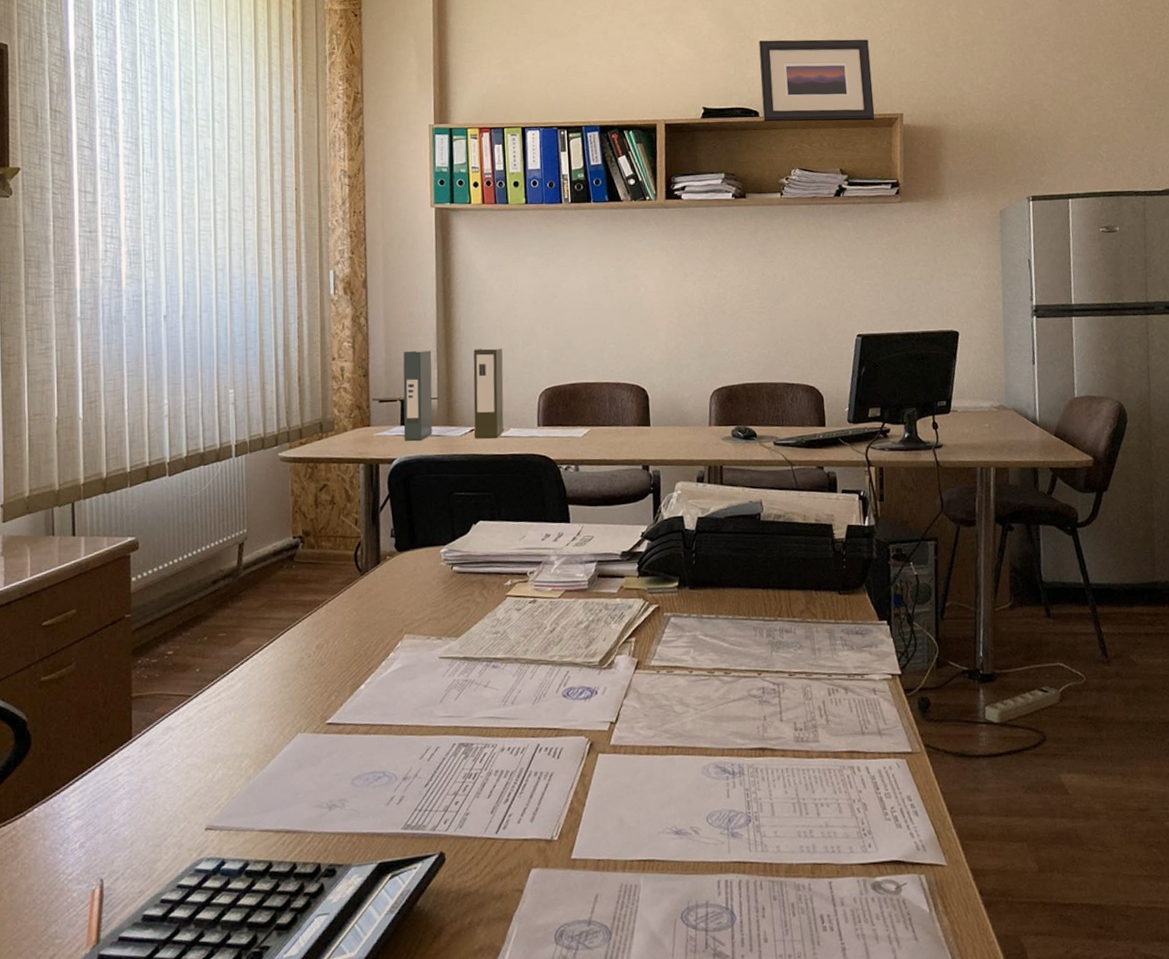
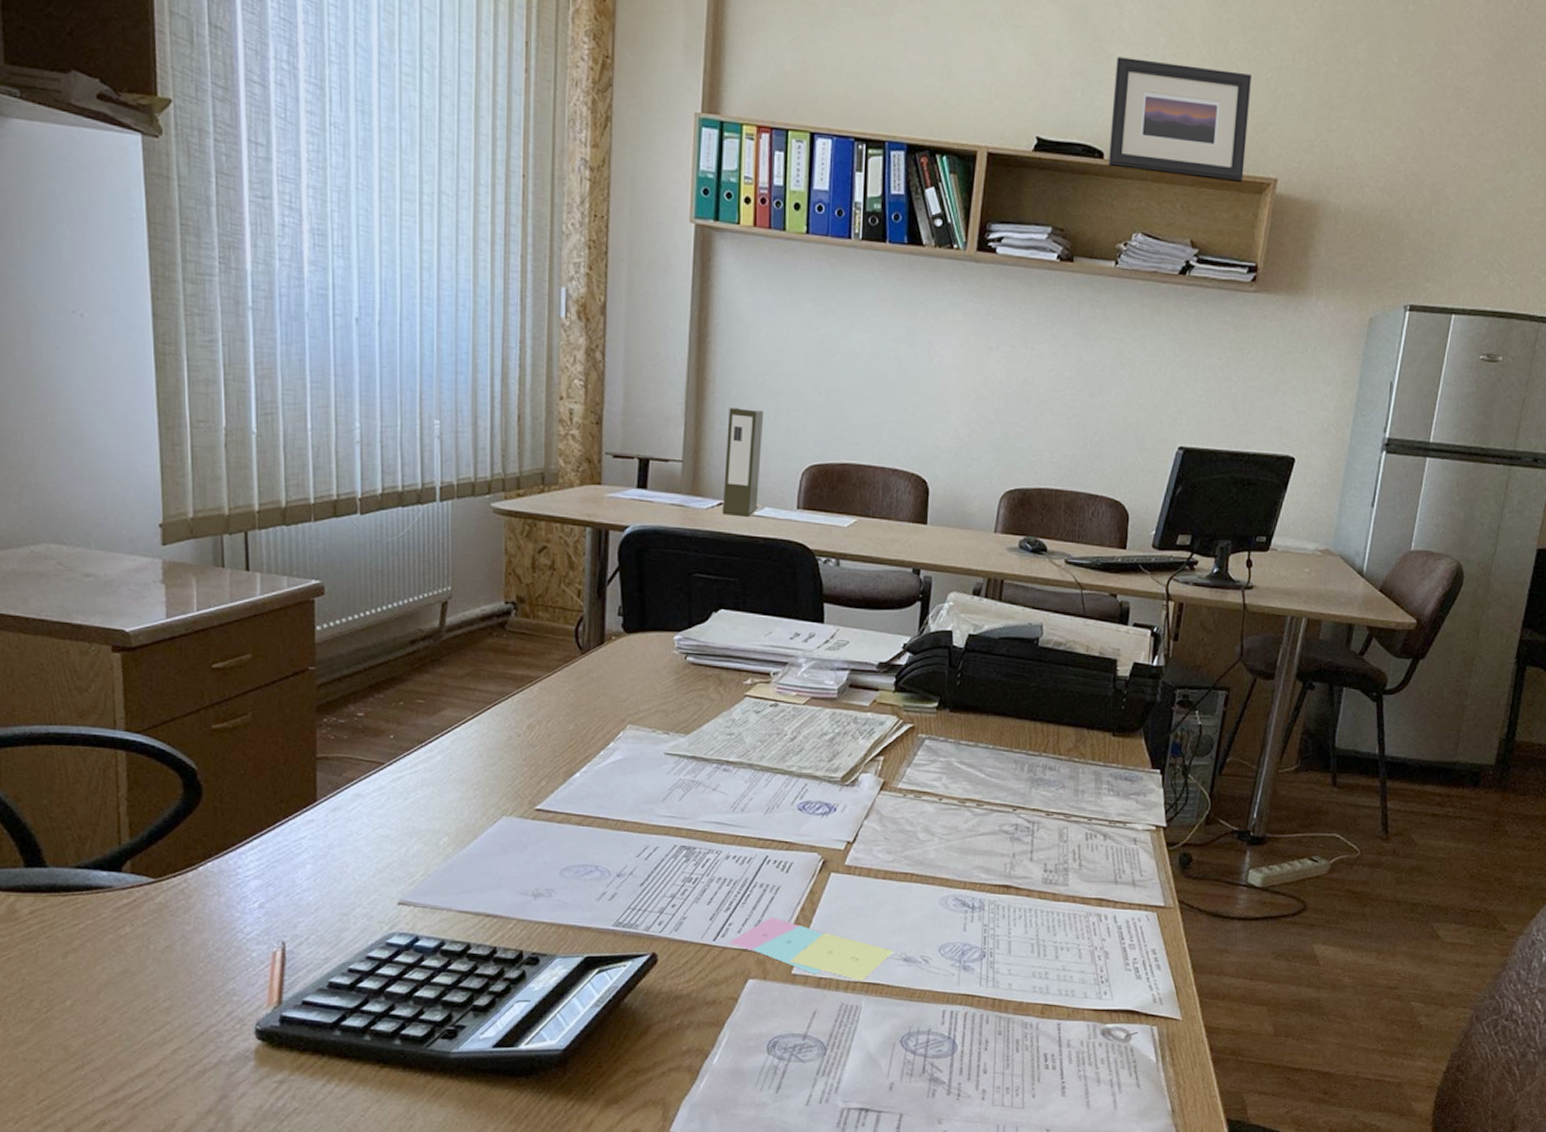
binder: present [403,350,433,442] -> none [640,399,679,510]
sticky notes: none [509,804,665,859] -> present [727,917,894,981]

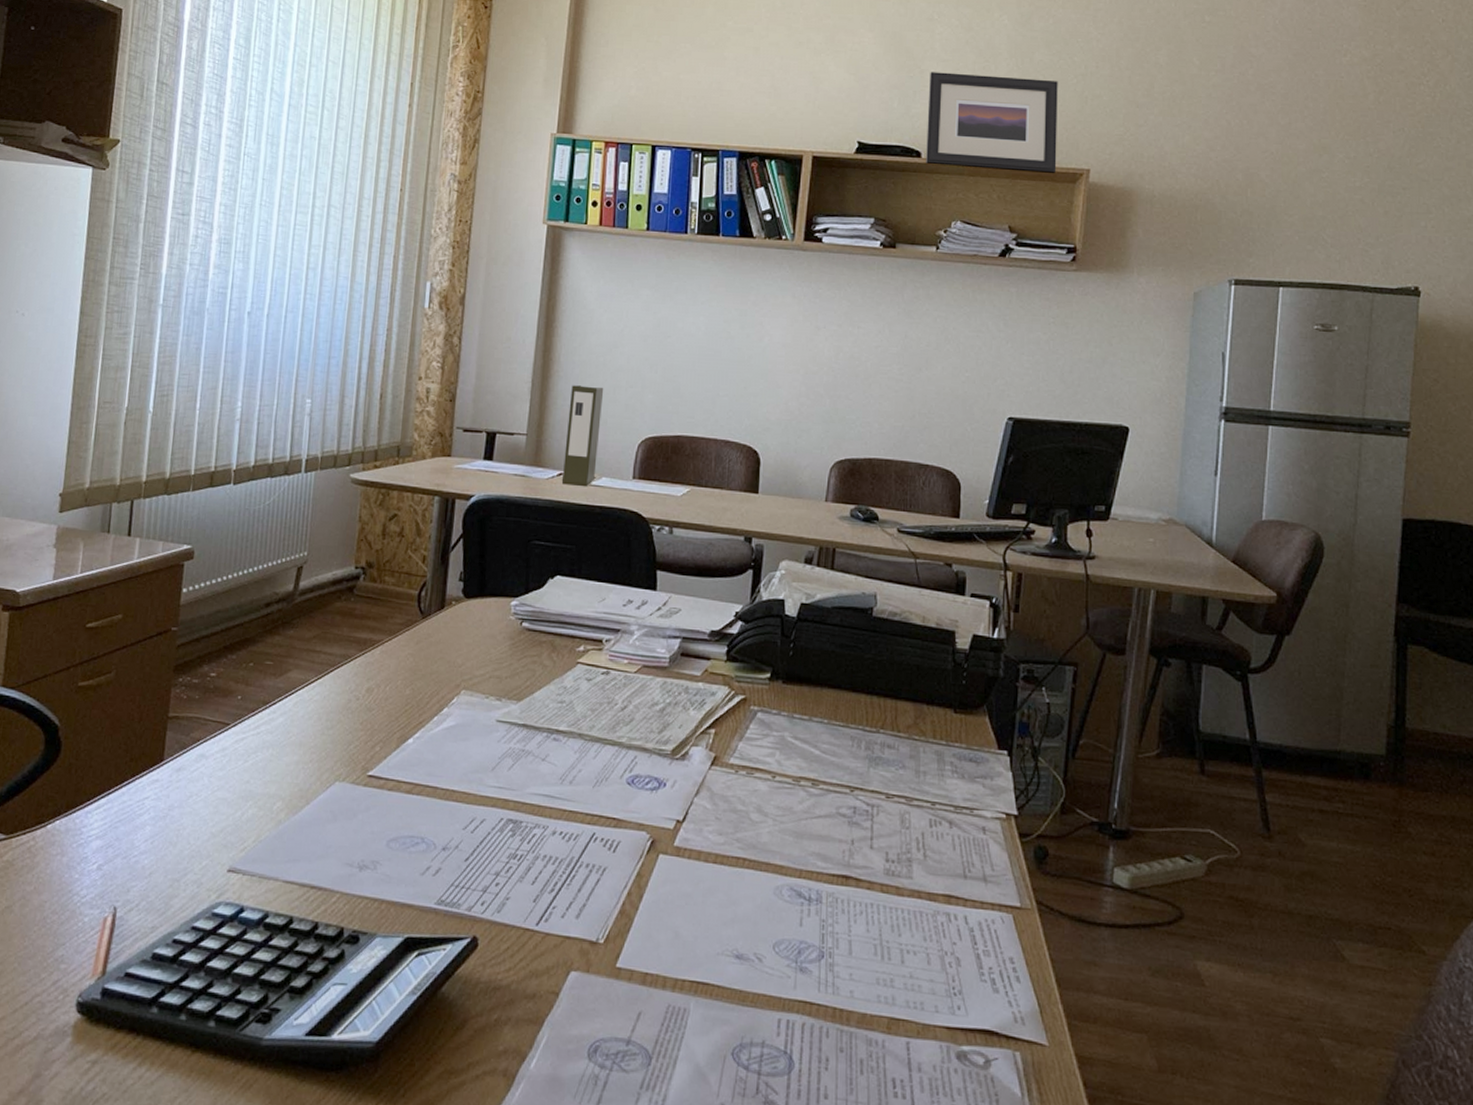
sticky notes: present [727,917,894,981] -> none [550,901,725,979]

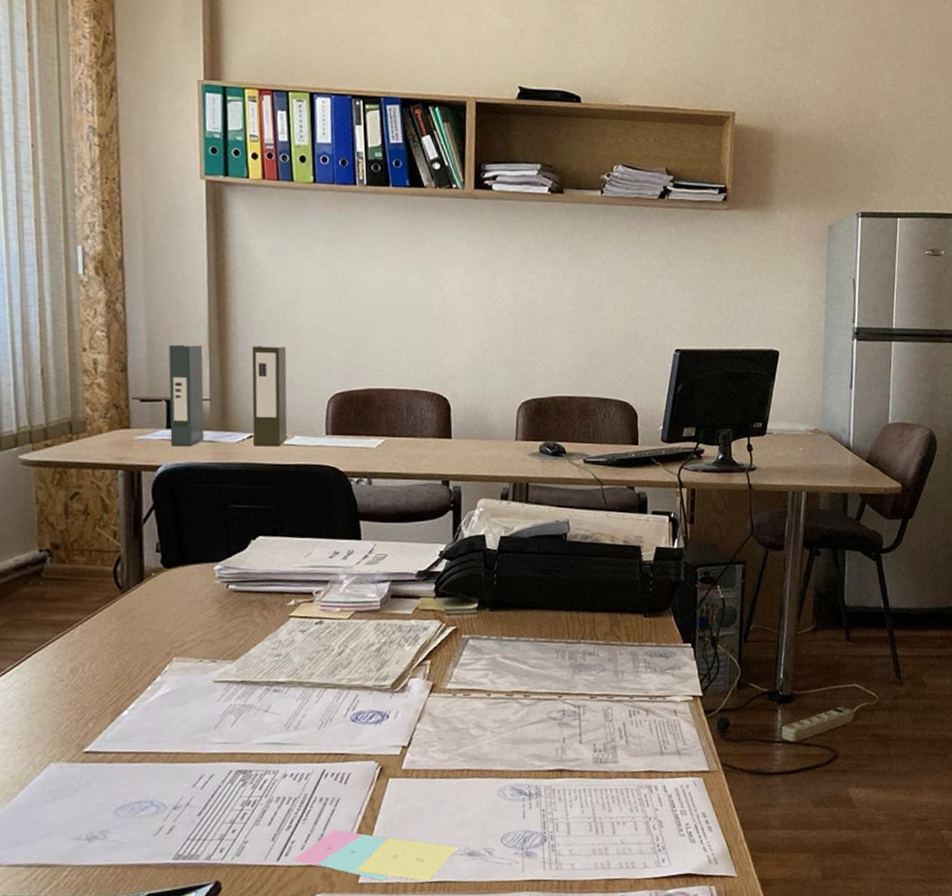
binder: none [485,378,526,480] -> present [168,344,205,448]
sticky notes: none [550,901,725,979] -> present [291,829,458,881]
picture frame: present [926,72,1058,174] -> none [583,15,706,117]

